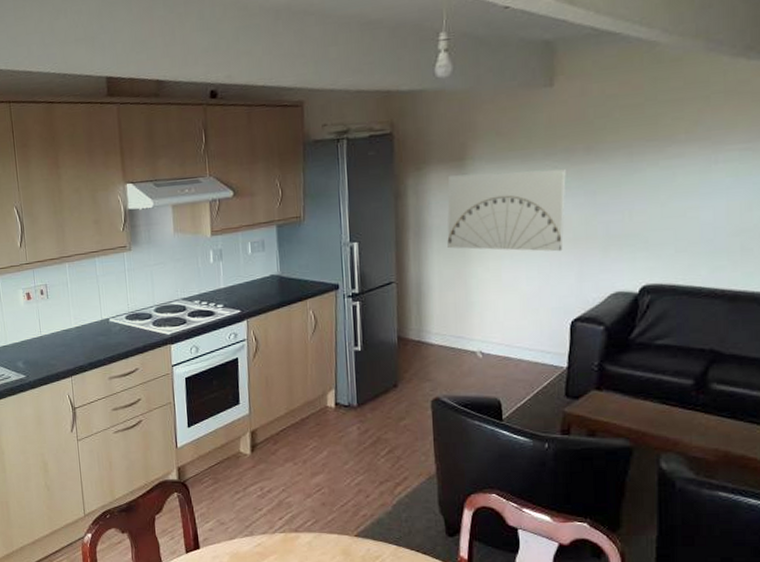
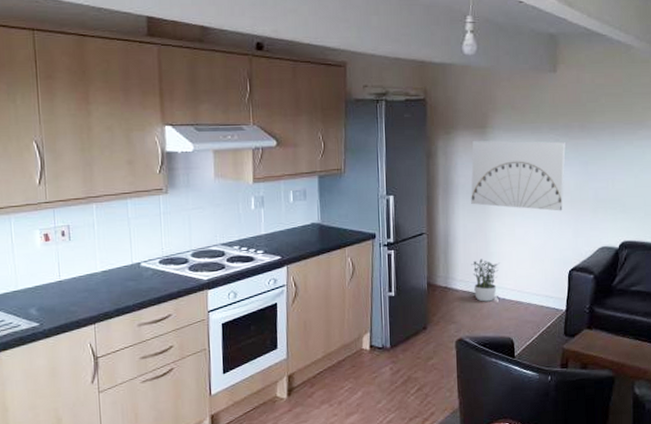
potted plant: none [448,309,483,358] -> present [471,258,500,302]

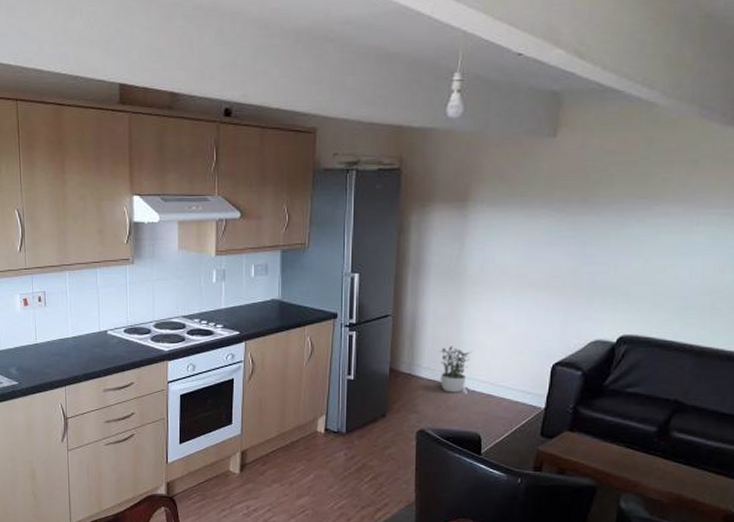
wall art: present [471,140,566,211] -> none [444,216,561,298]

